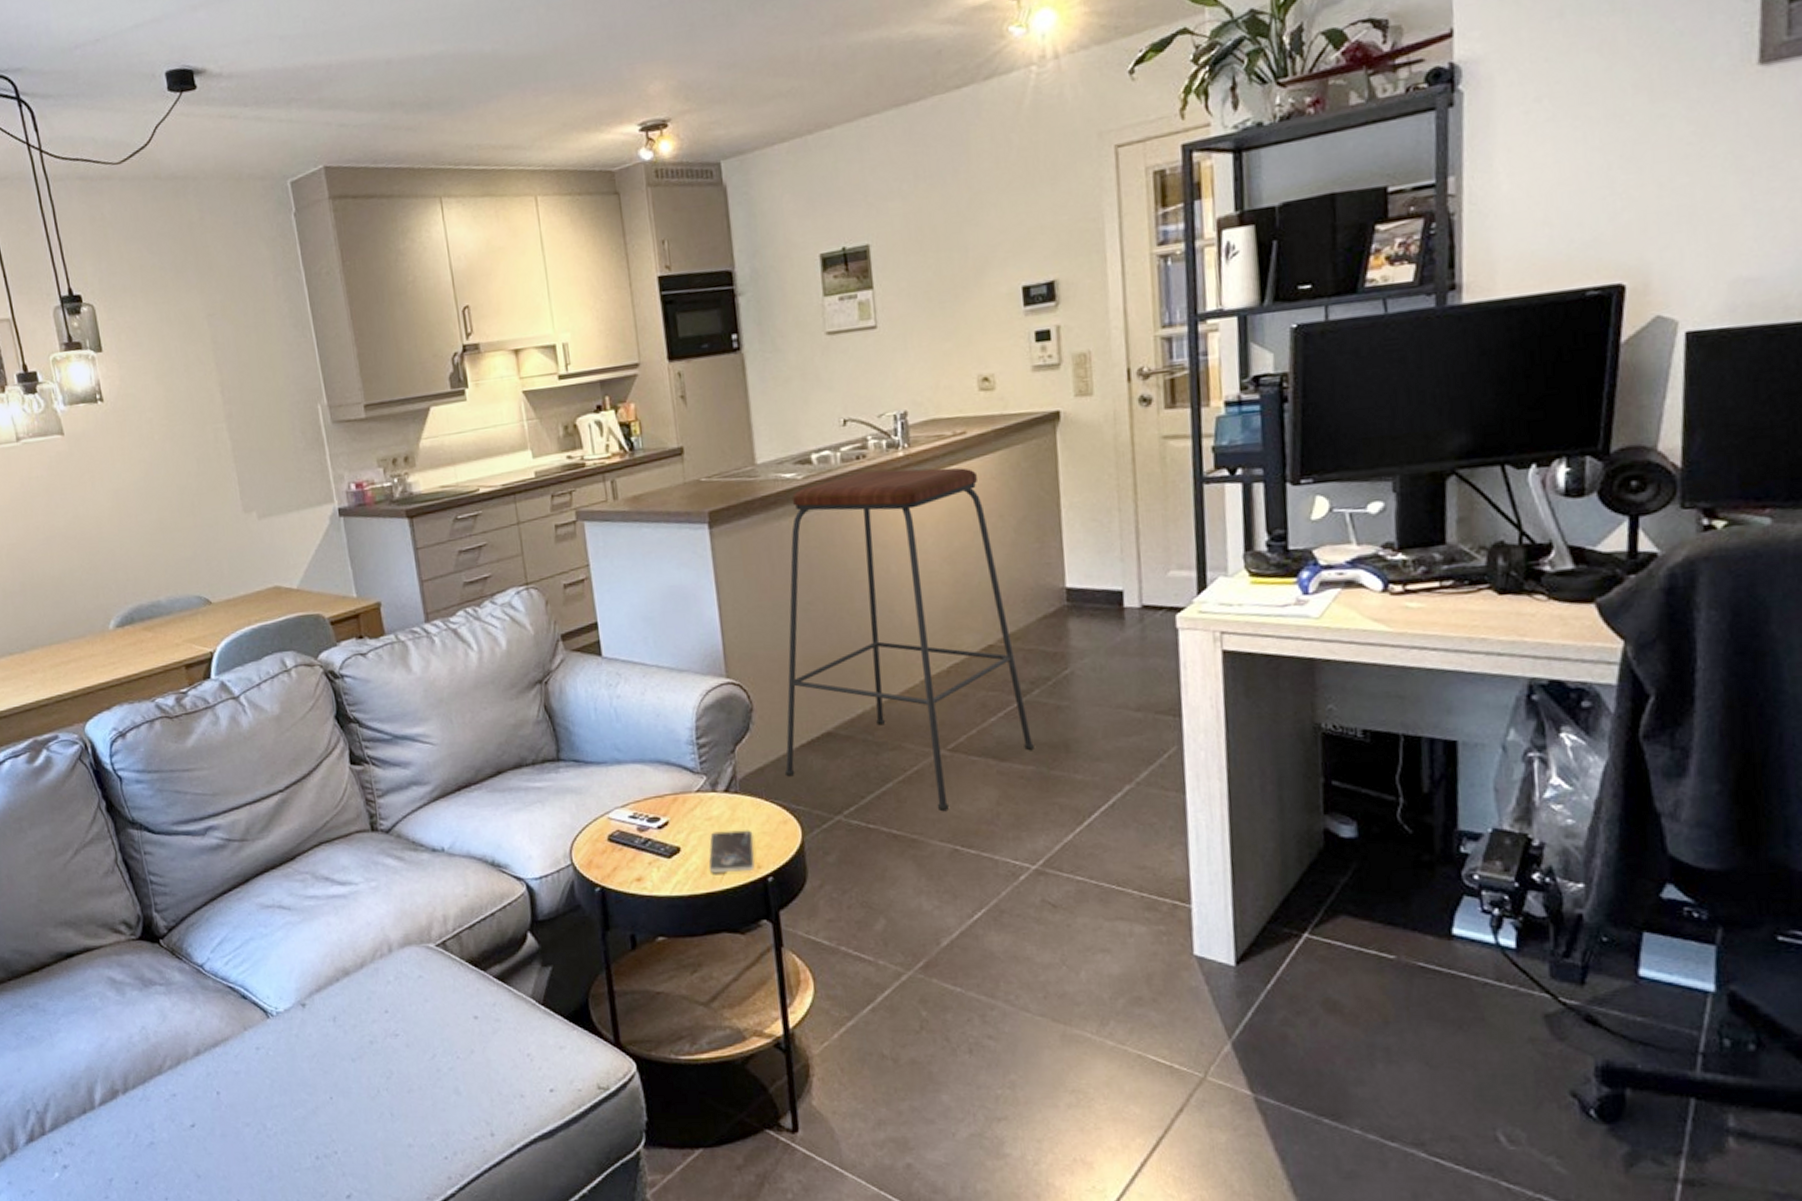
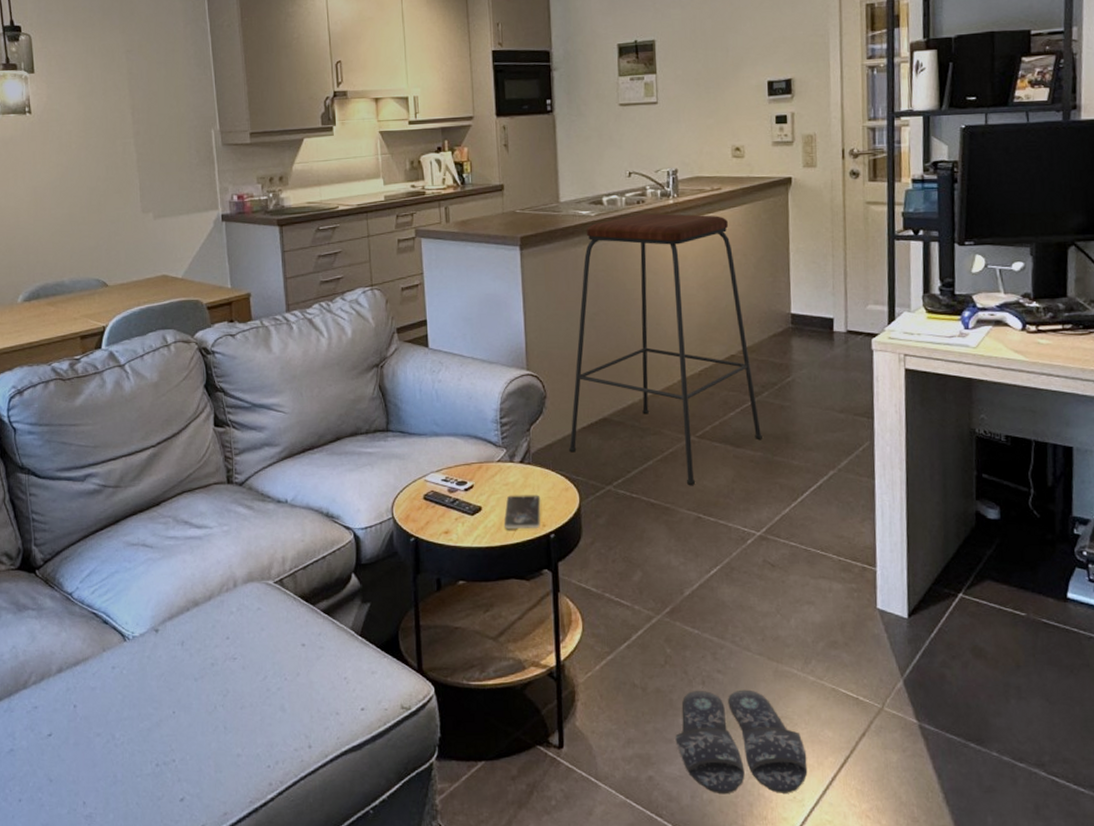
slippers: none [938,1058,1110,1184] -> present [675,689,808,794]

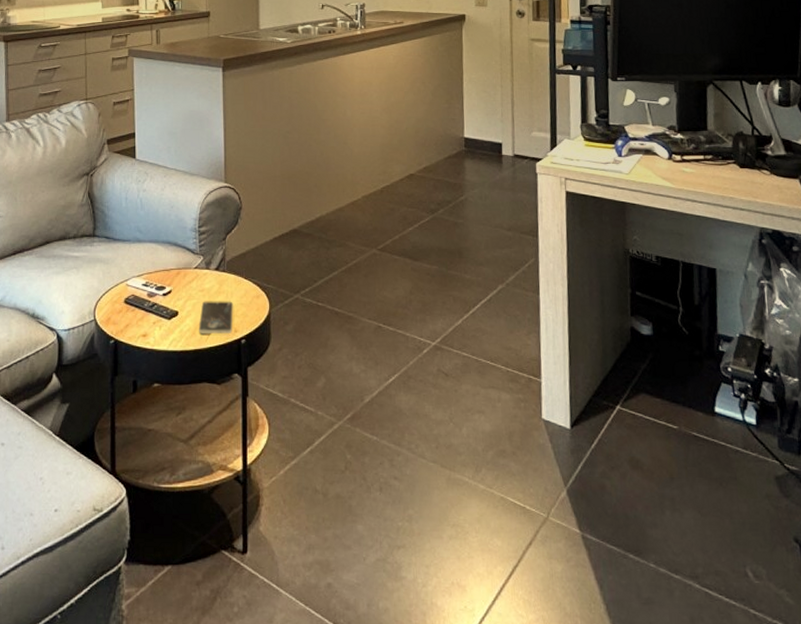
bar stool: present [568,213,762,485] -> none [260,42,438,295]
slippers: present [675,689,808,794] -> none [353,497,478,603]

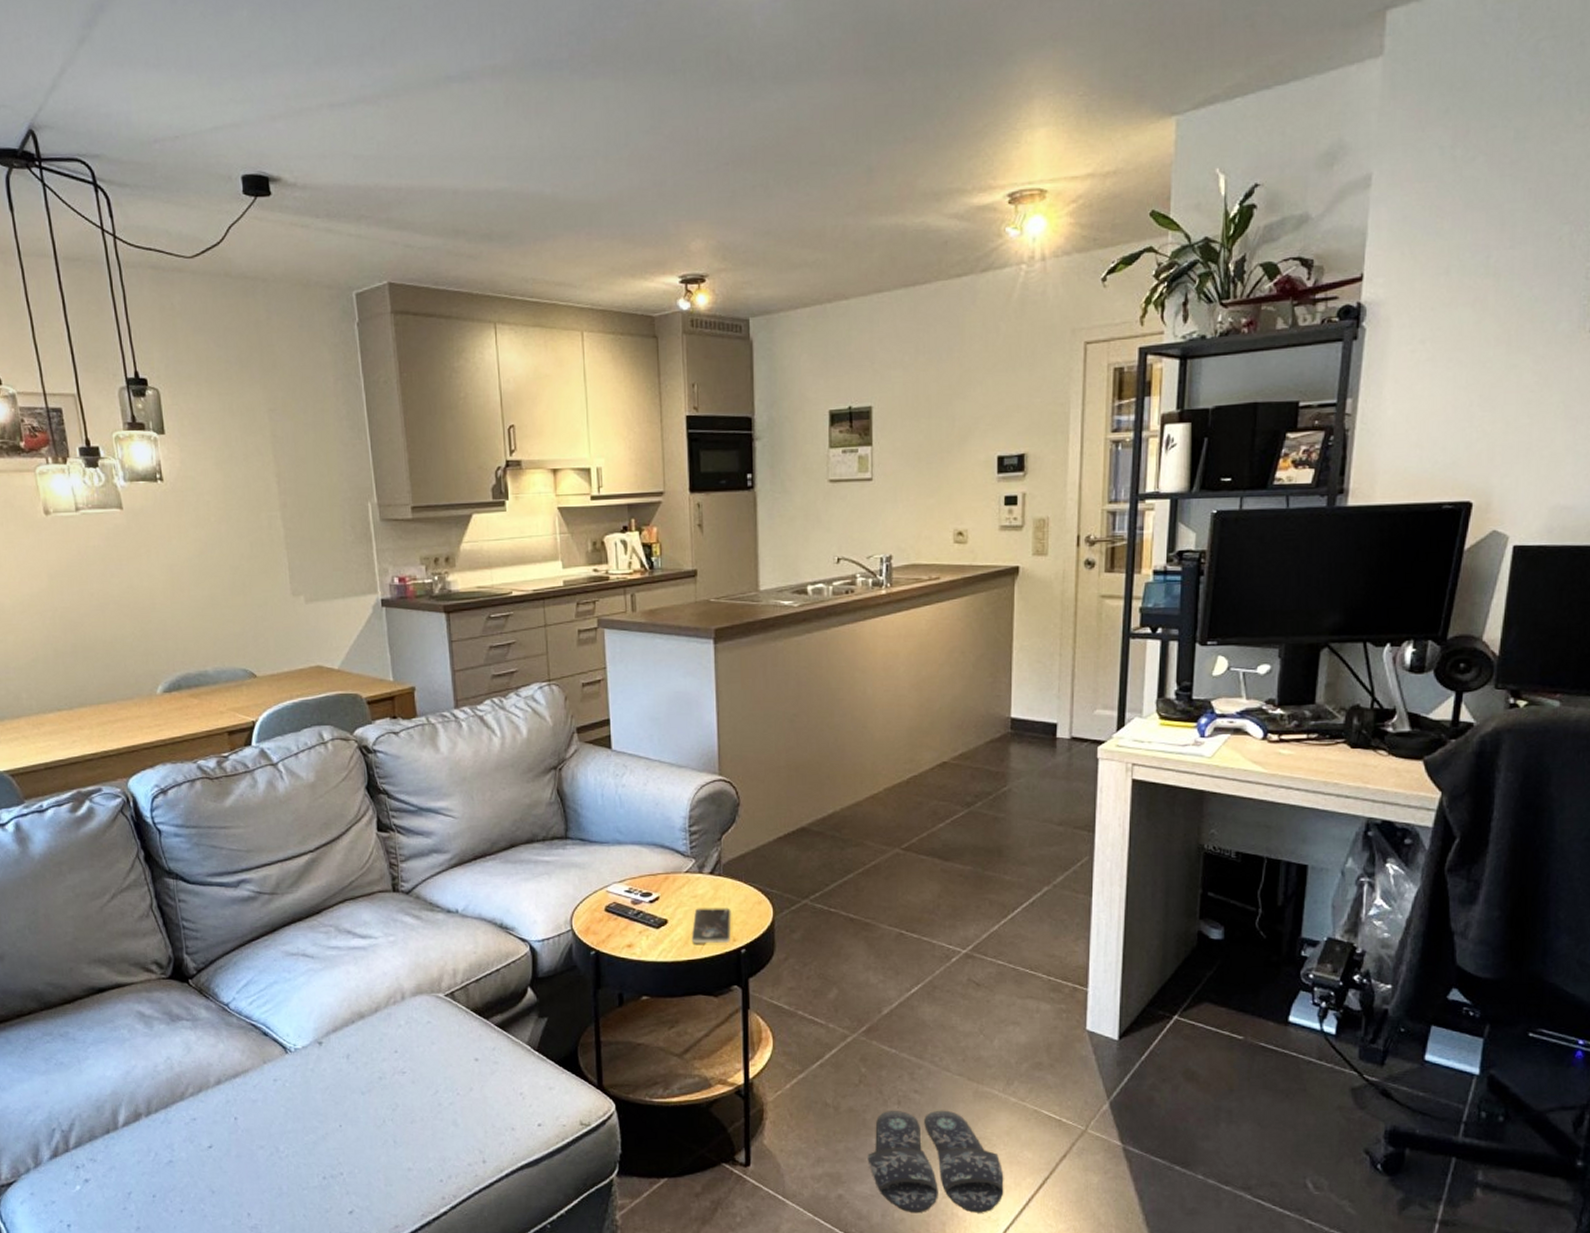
slippers: none [353,497,478,603] -> present [867,1110,1004,1213]

